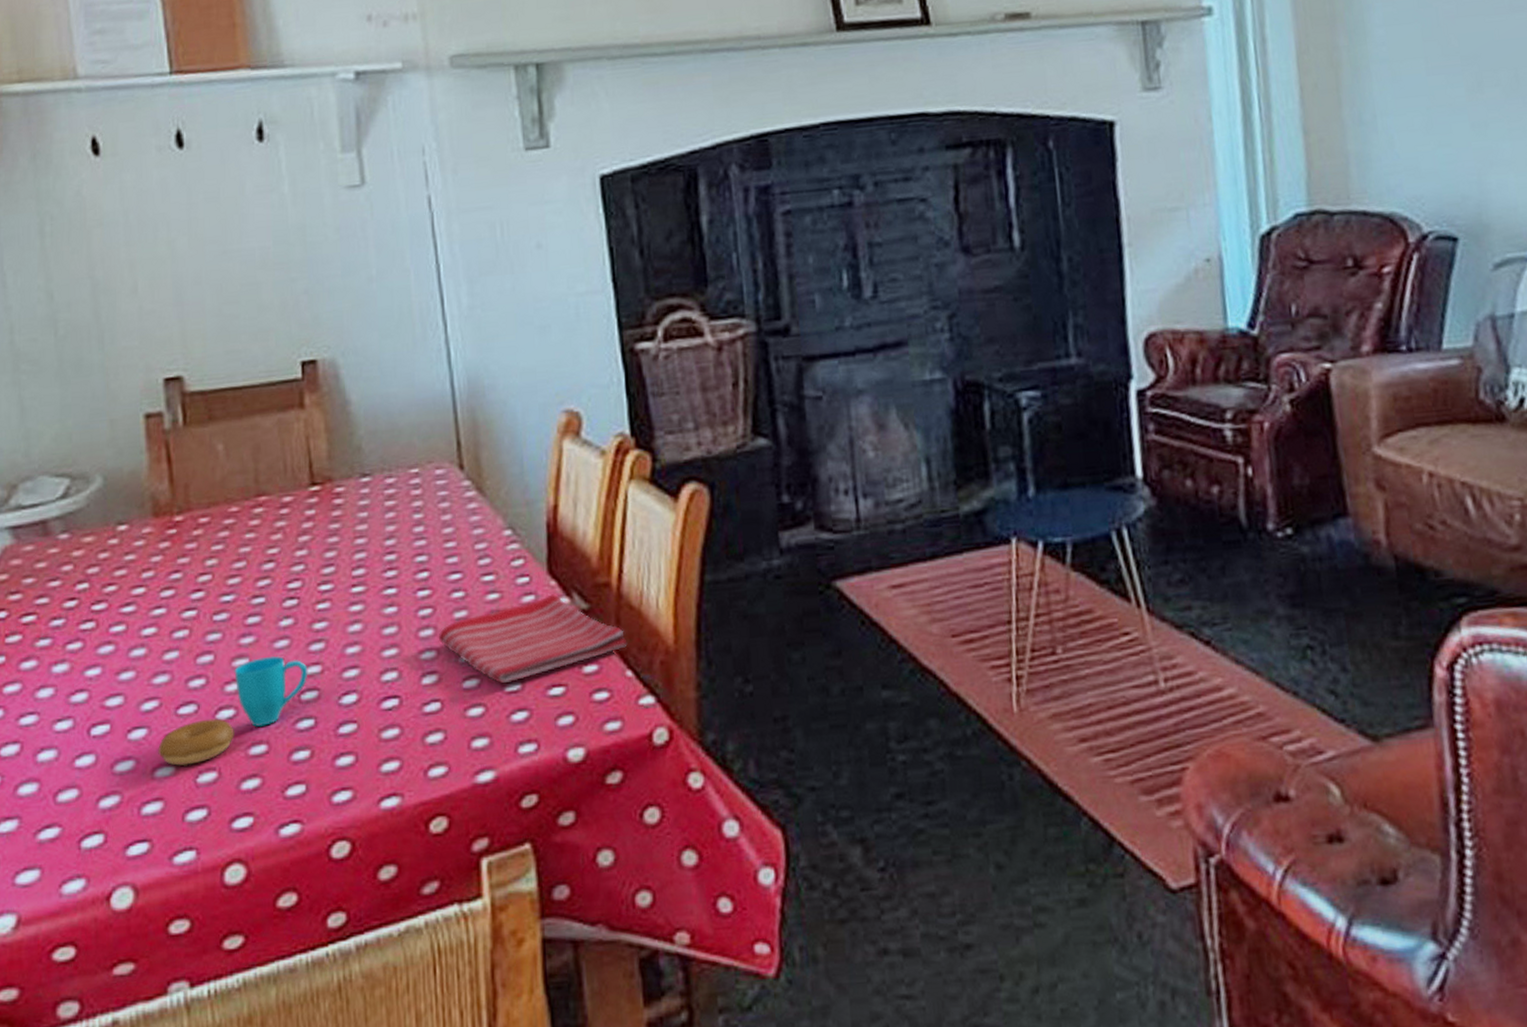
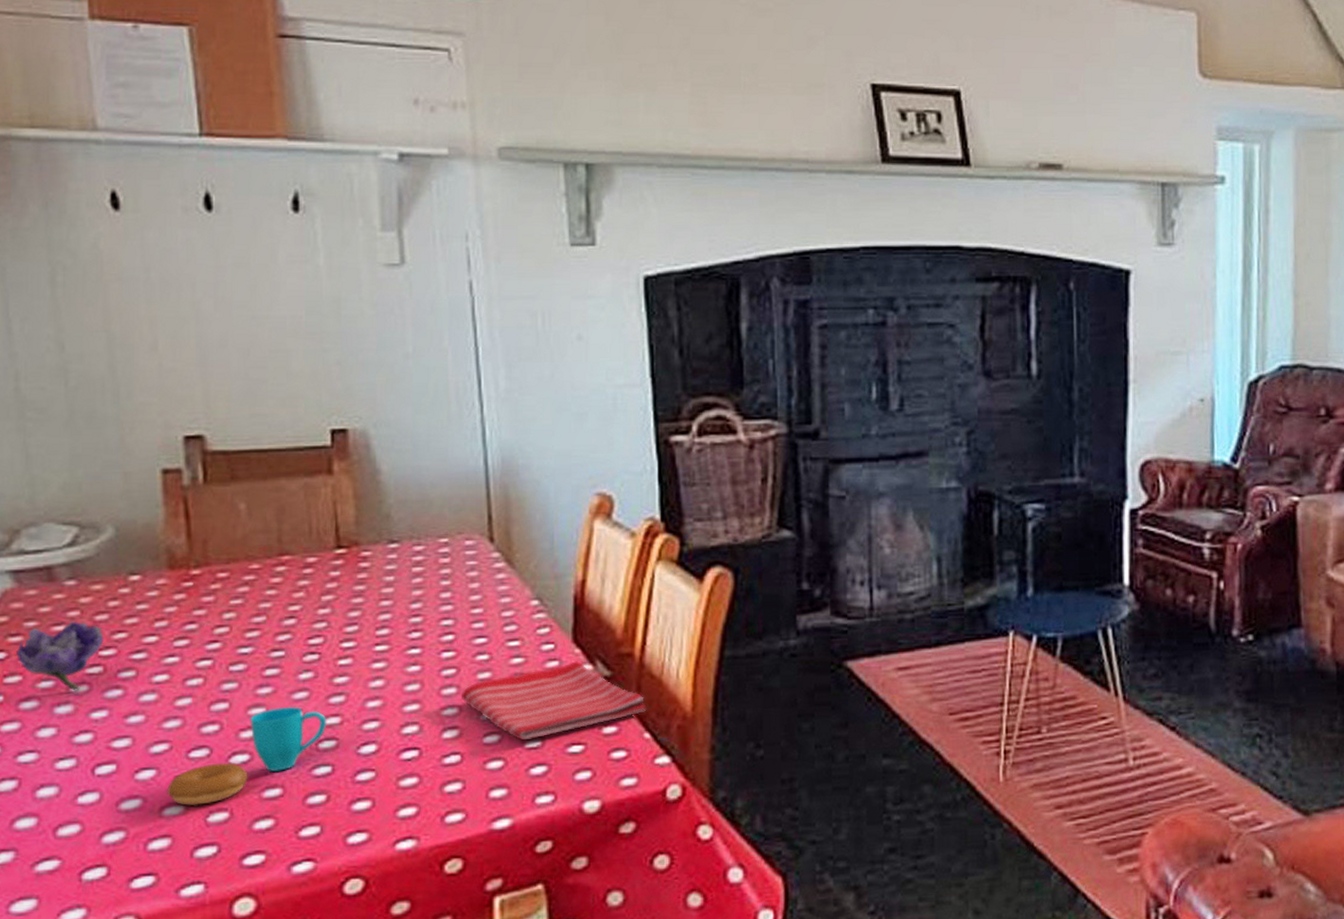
flower: none [15,575,96,649] -> present [15,621,104,691]

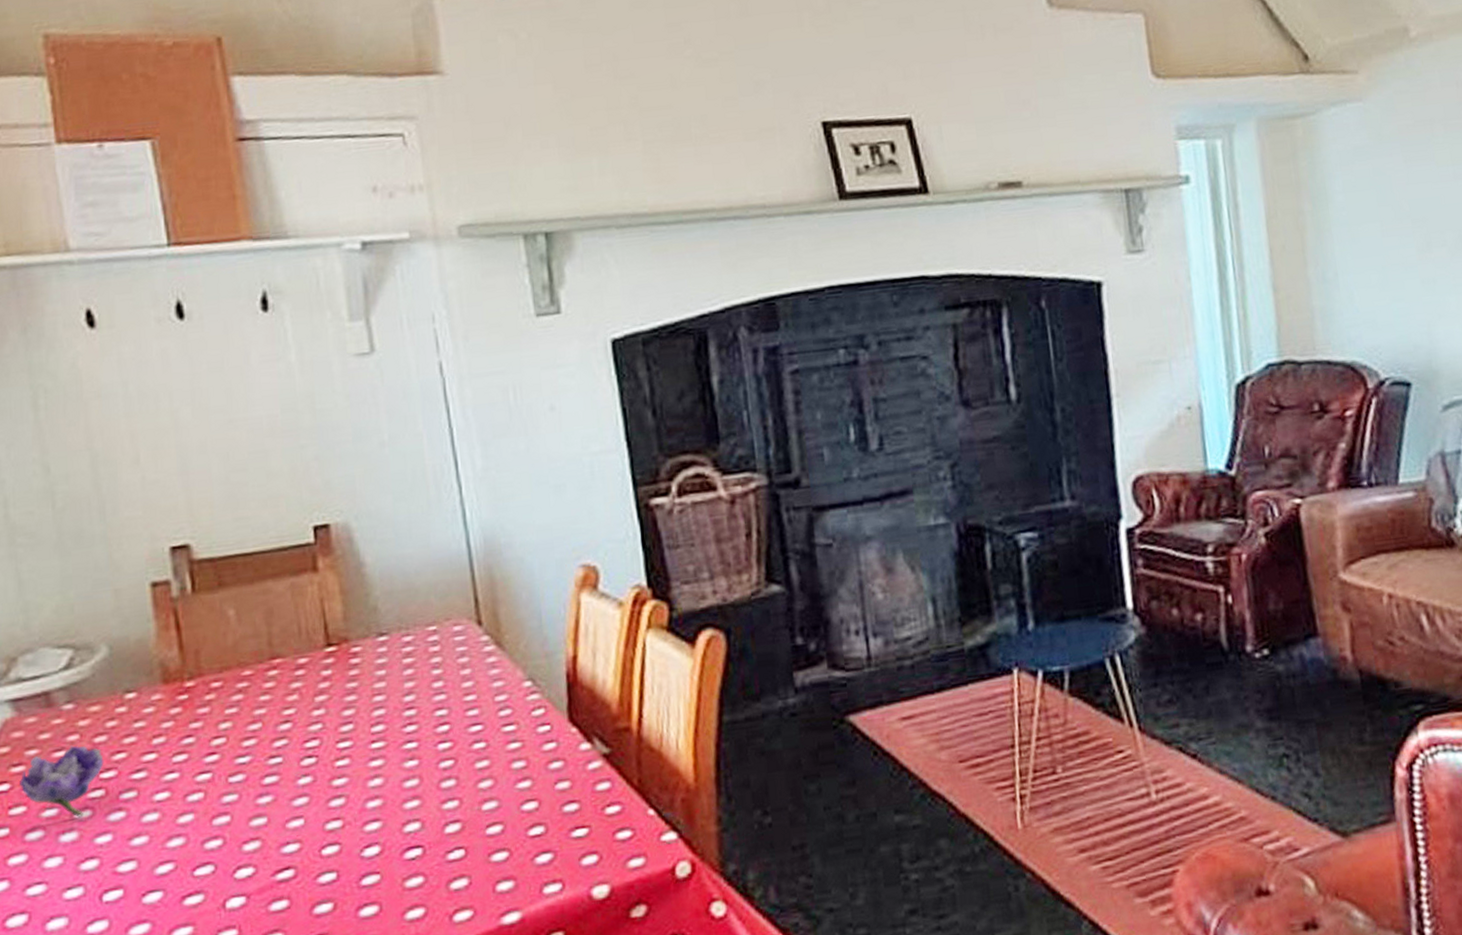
cup: present [166,706,327,806] -> none [174,813,329,926]
dish towel: present [460,661,647,741] -> none [460,740,649,829]

